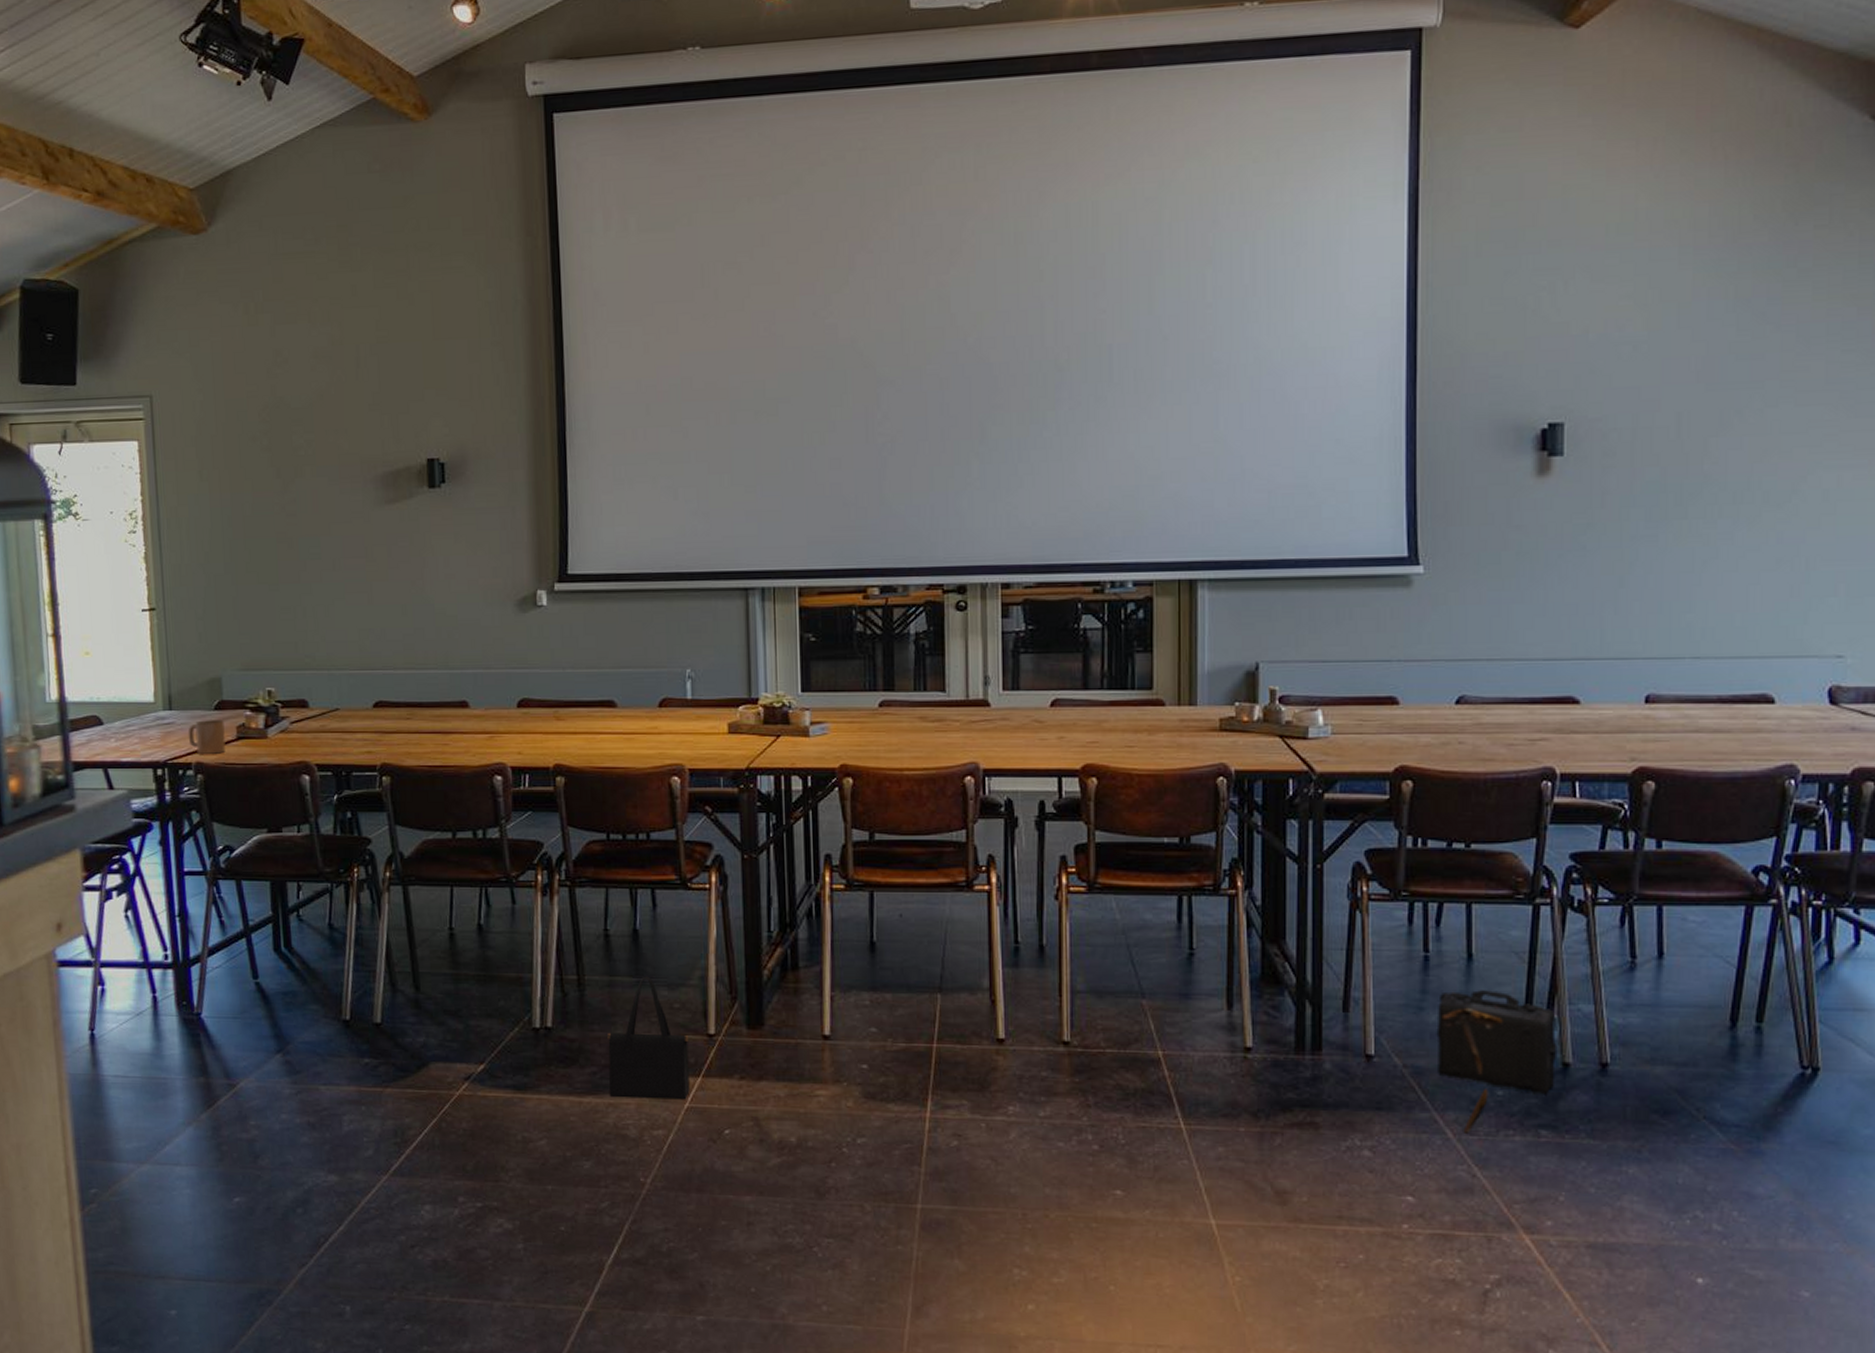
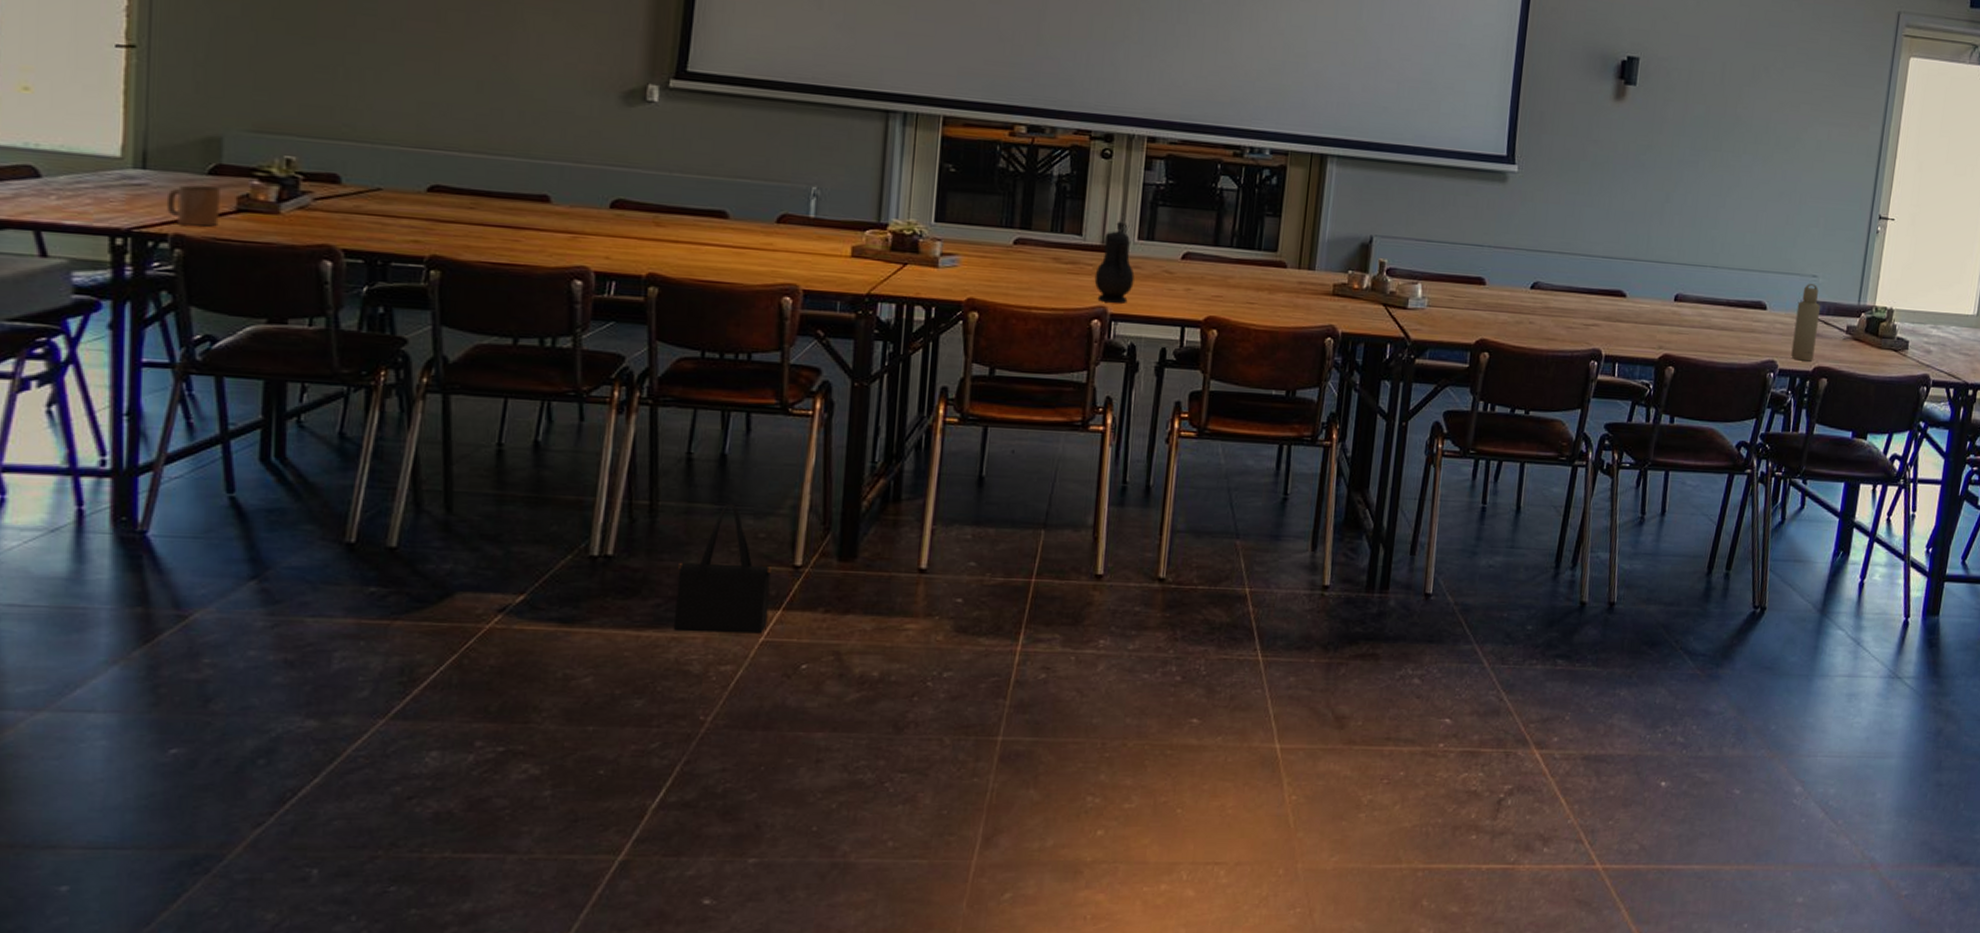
coffeepot: none [963,673,1004,758] -> present [1094,221,1135,303]
briefcase: present [1436,990,1558,1133] -> none [1482,538,1580,663]
bottle: none [1817,667,1852,762] -> present [1791,284,1820,362]

